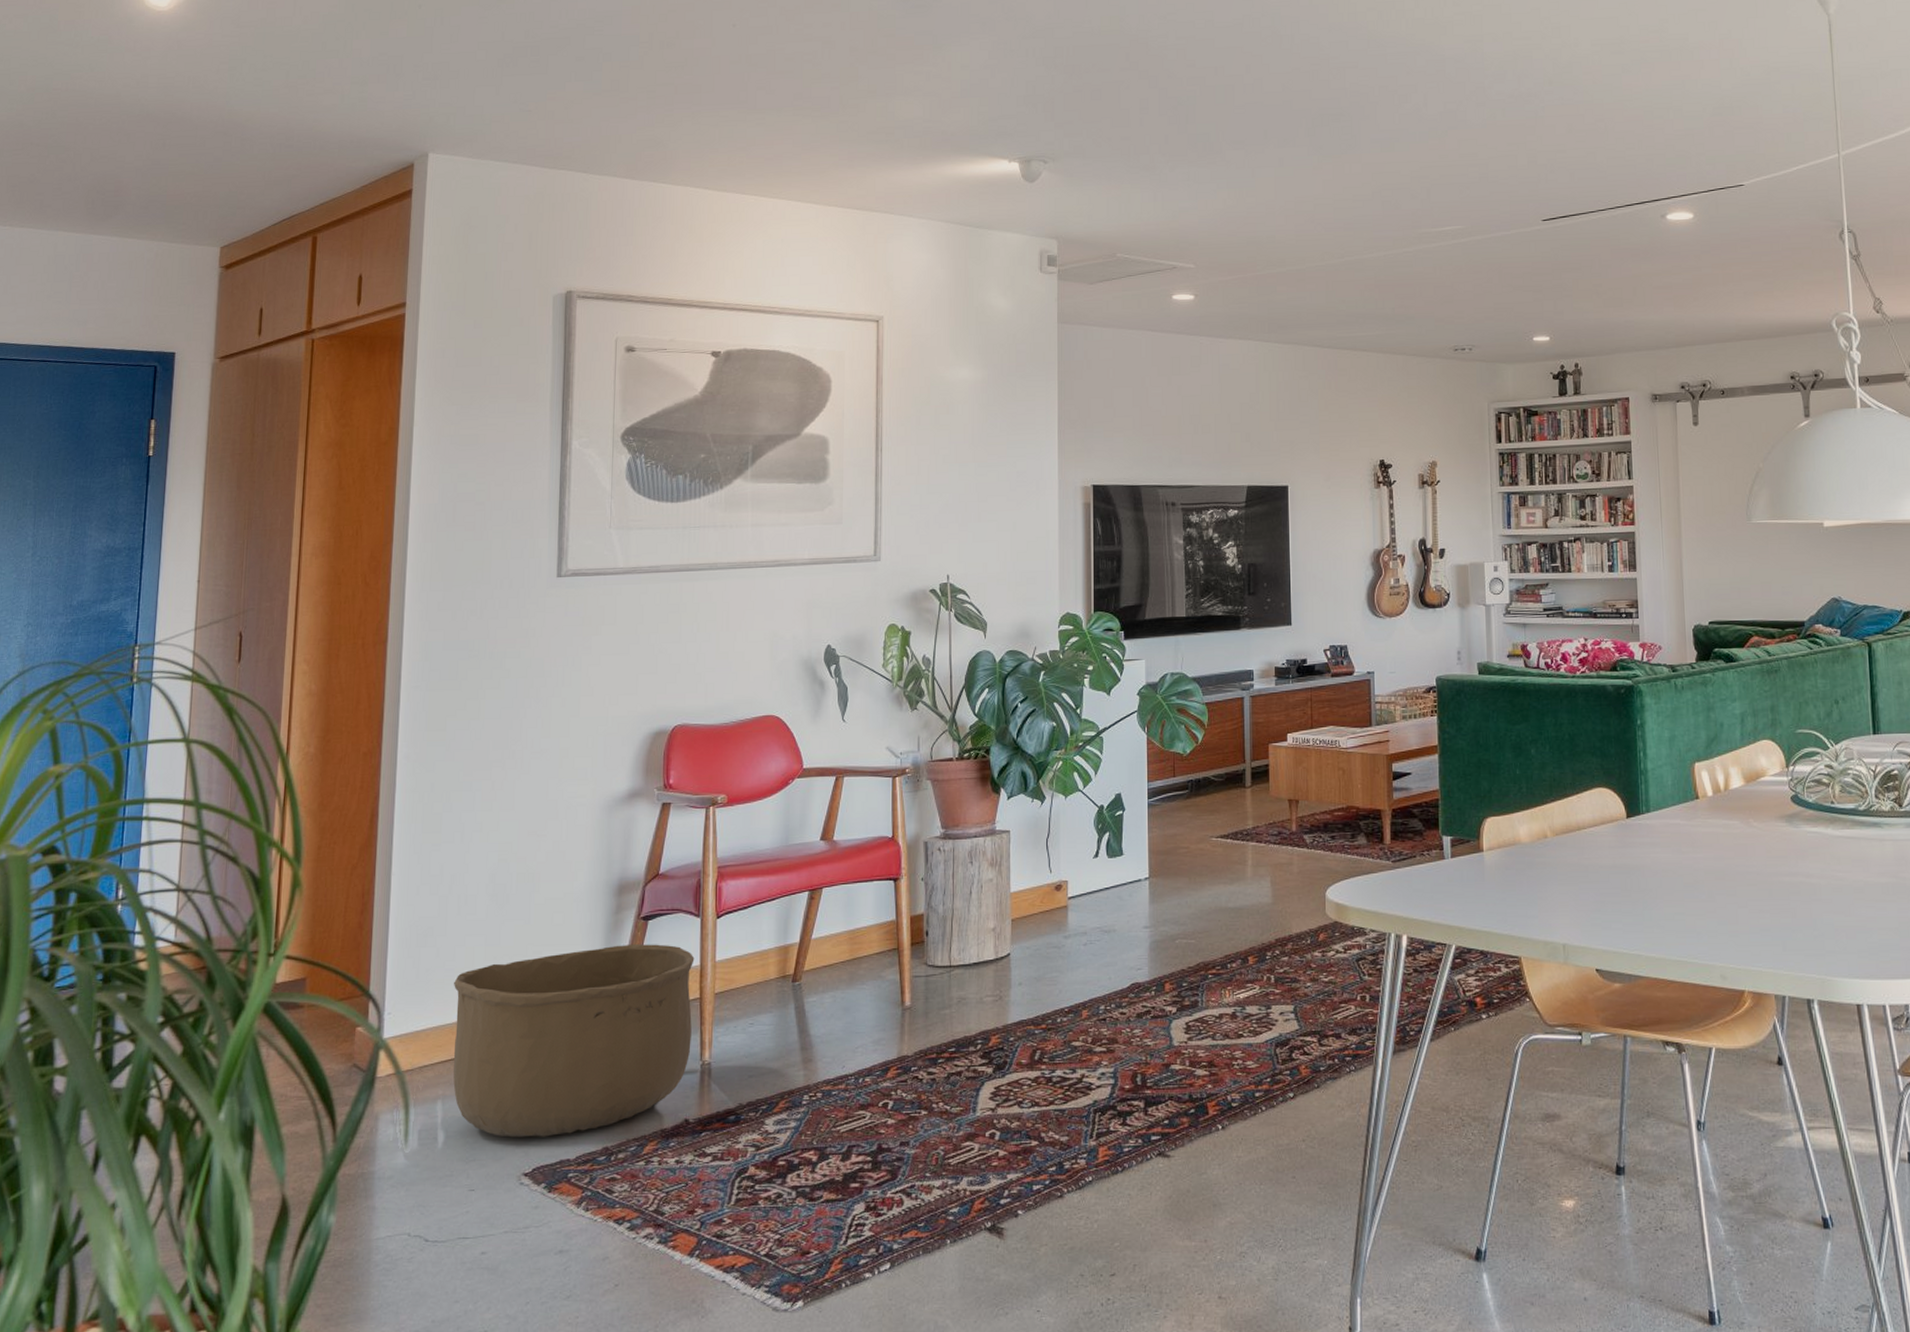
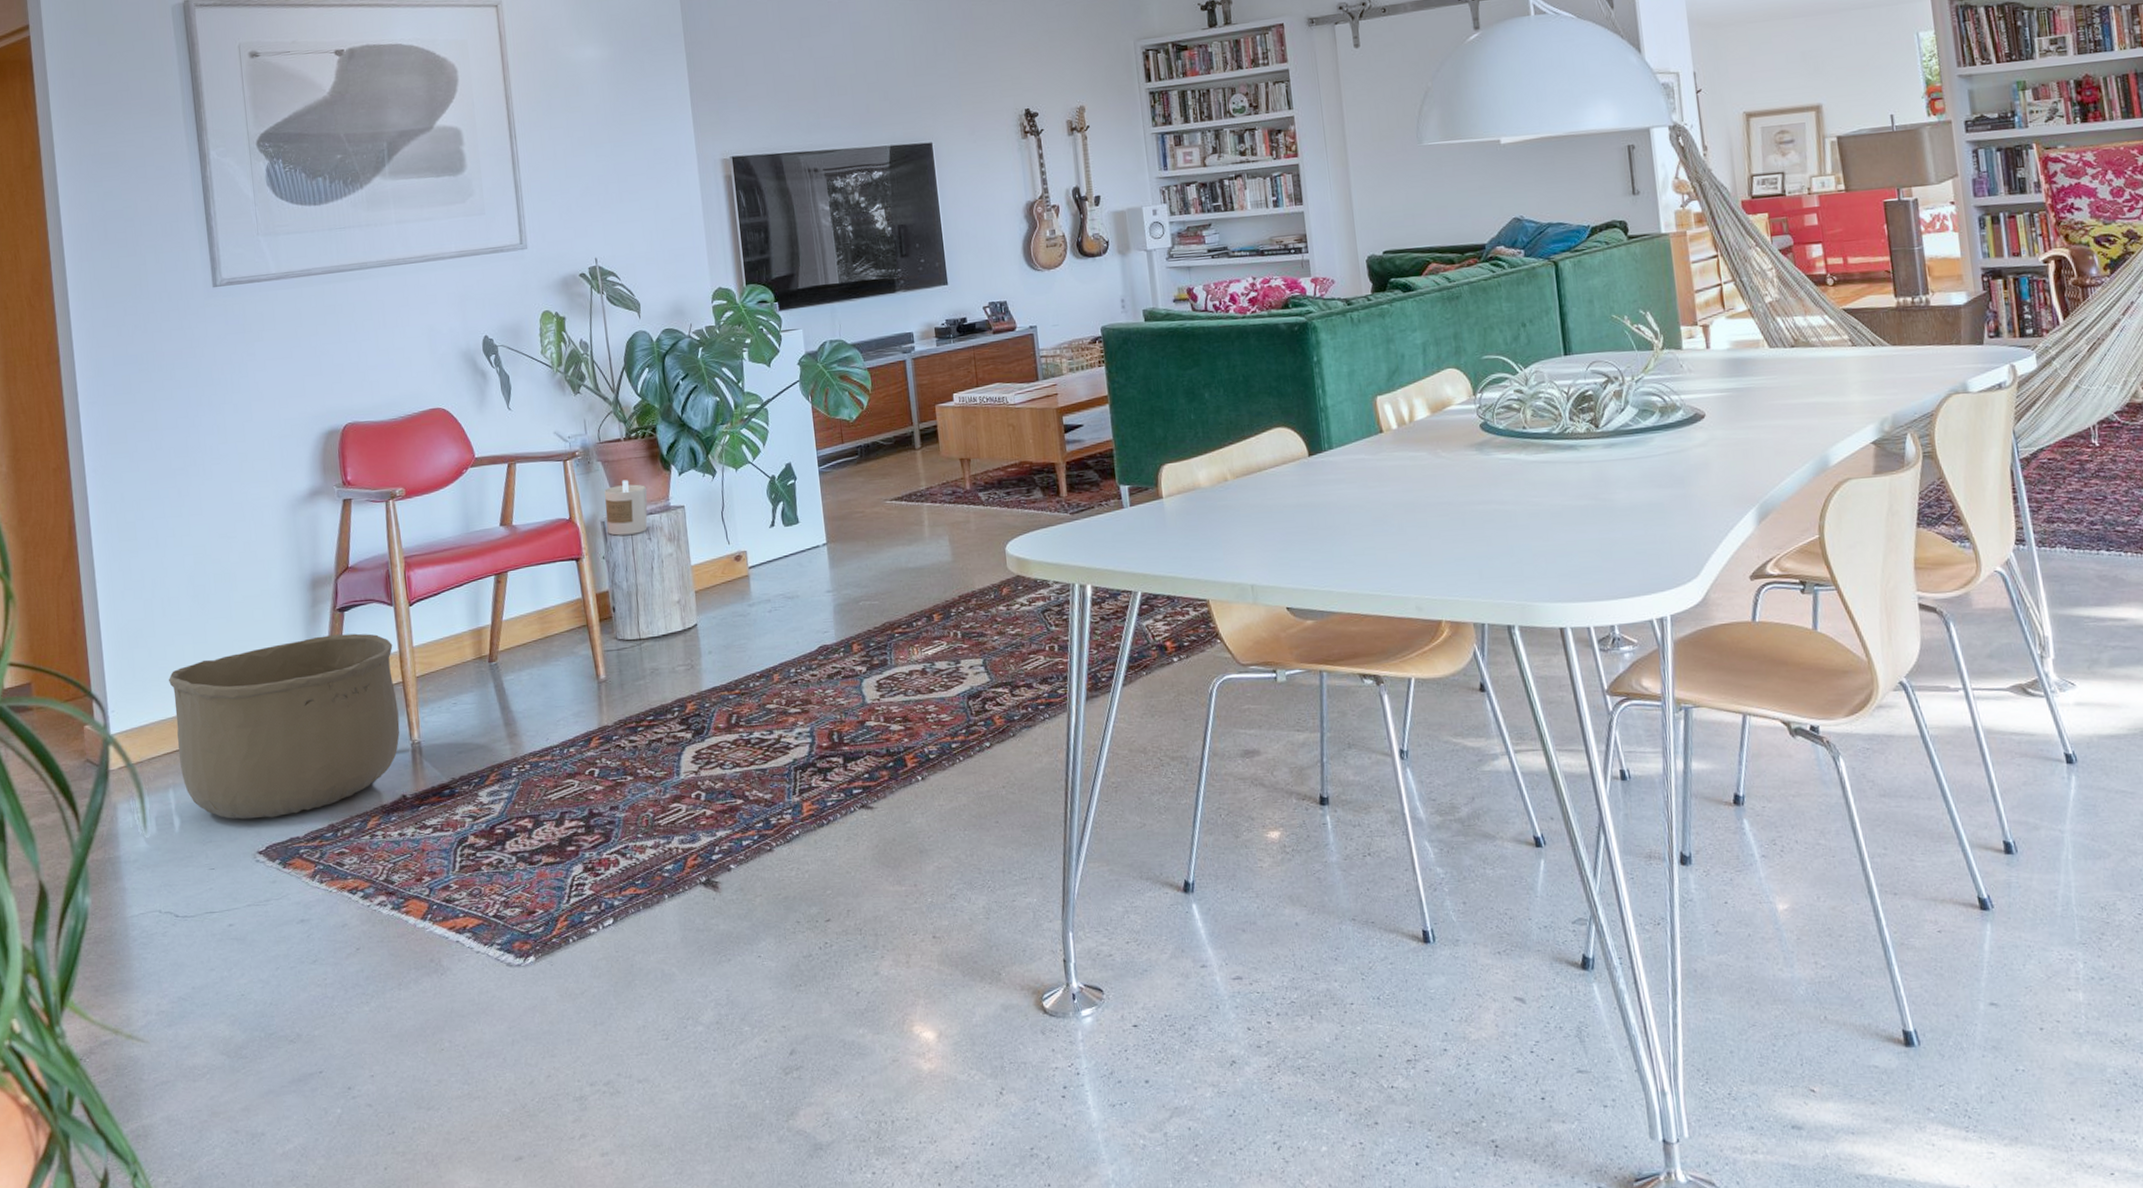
candle: none [929,800,974,857] -> present [604,480,648,536]

